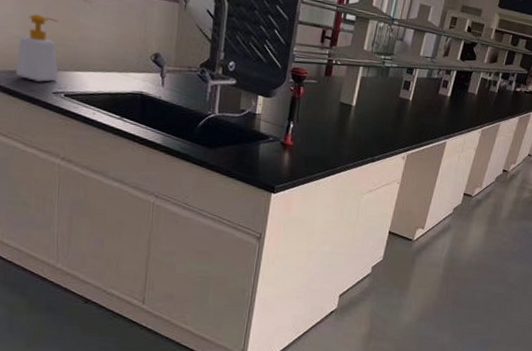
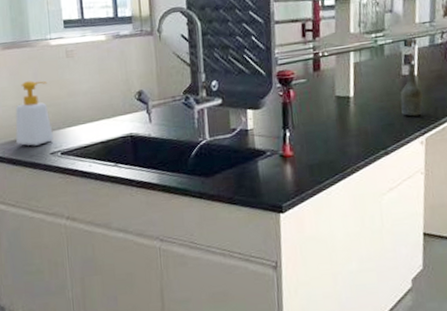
bottle: none [393,68,419,135] -> present [400,38,424,117]

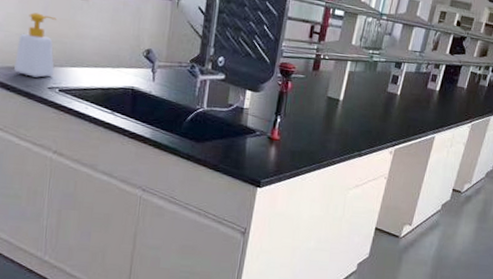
bottle: present [400,38,424,117] -> none [380,62,407,130]

